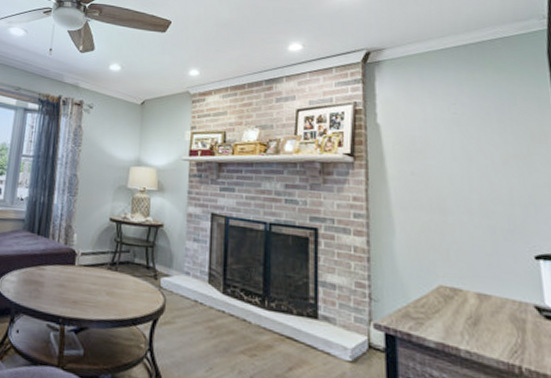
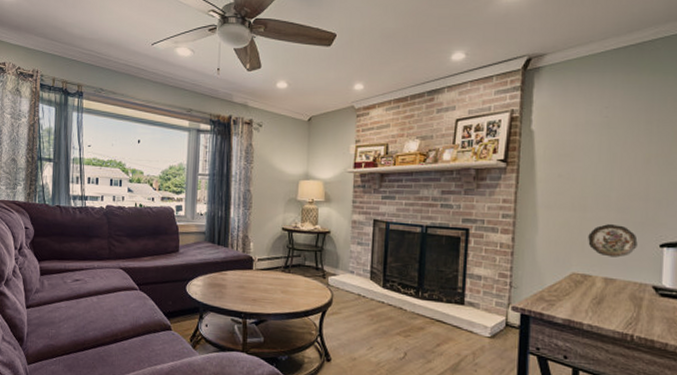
decorative plate: none [452,230,510,270] -> present [588,224,638,258]

